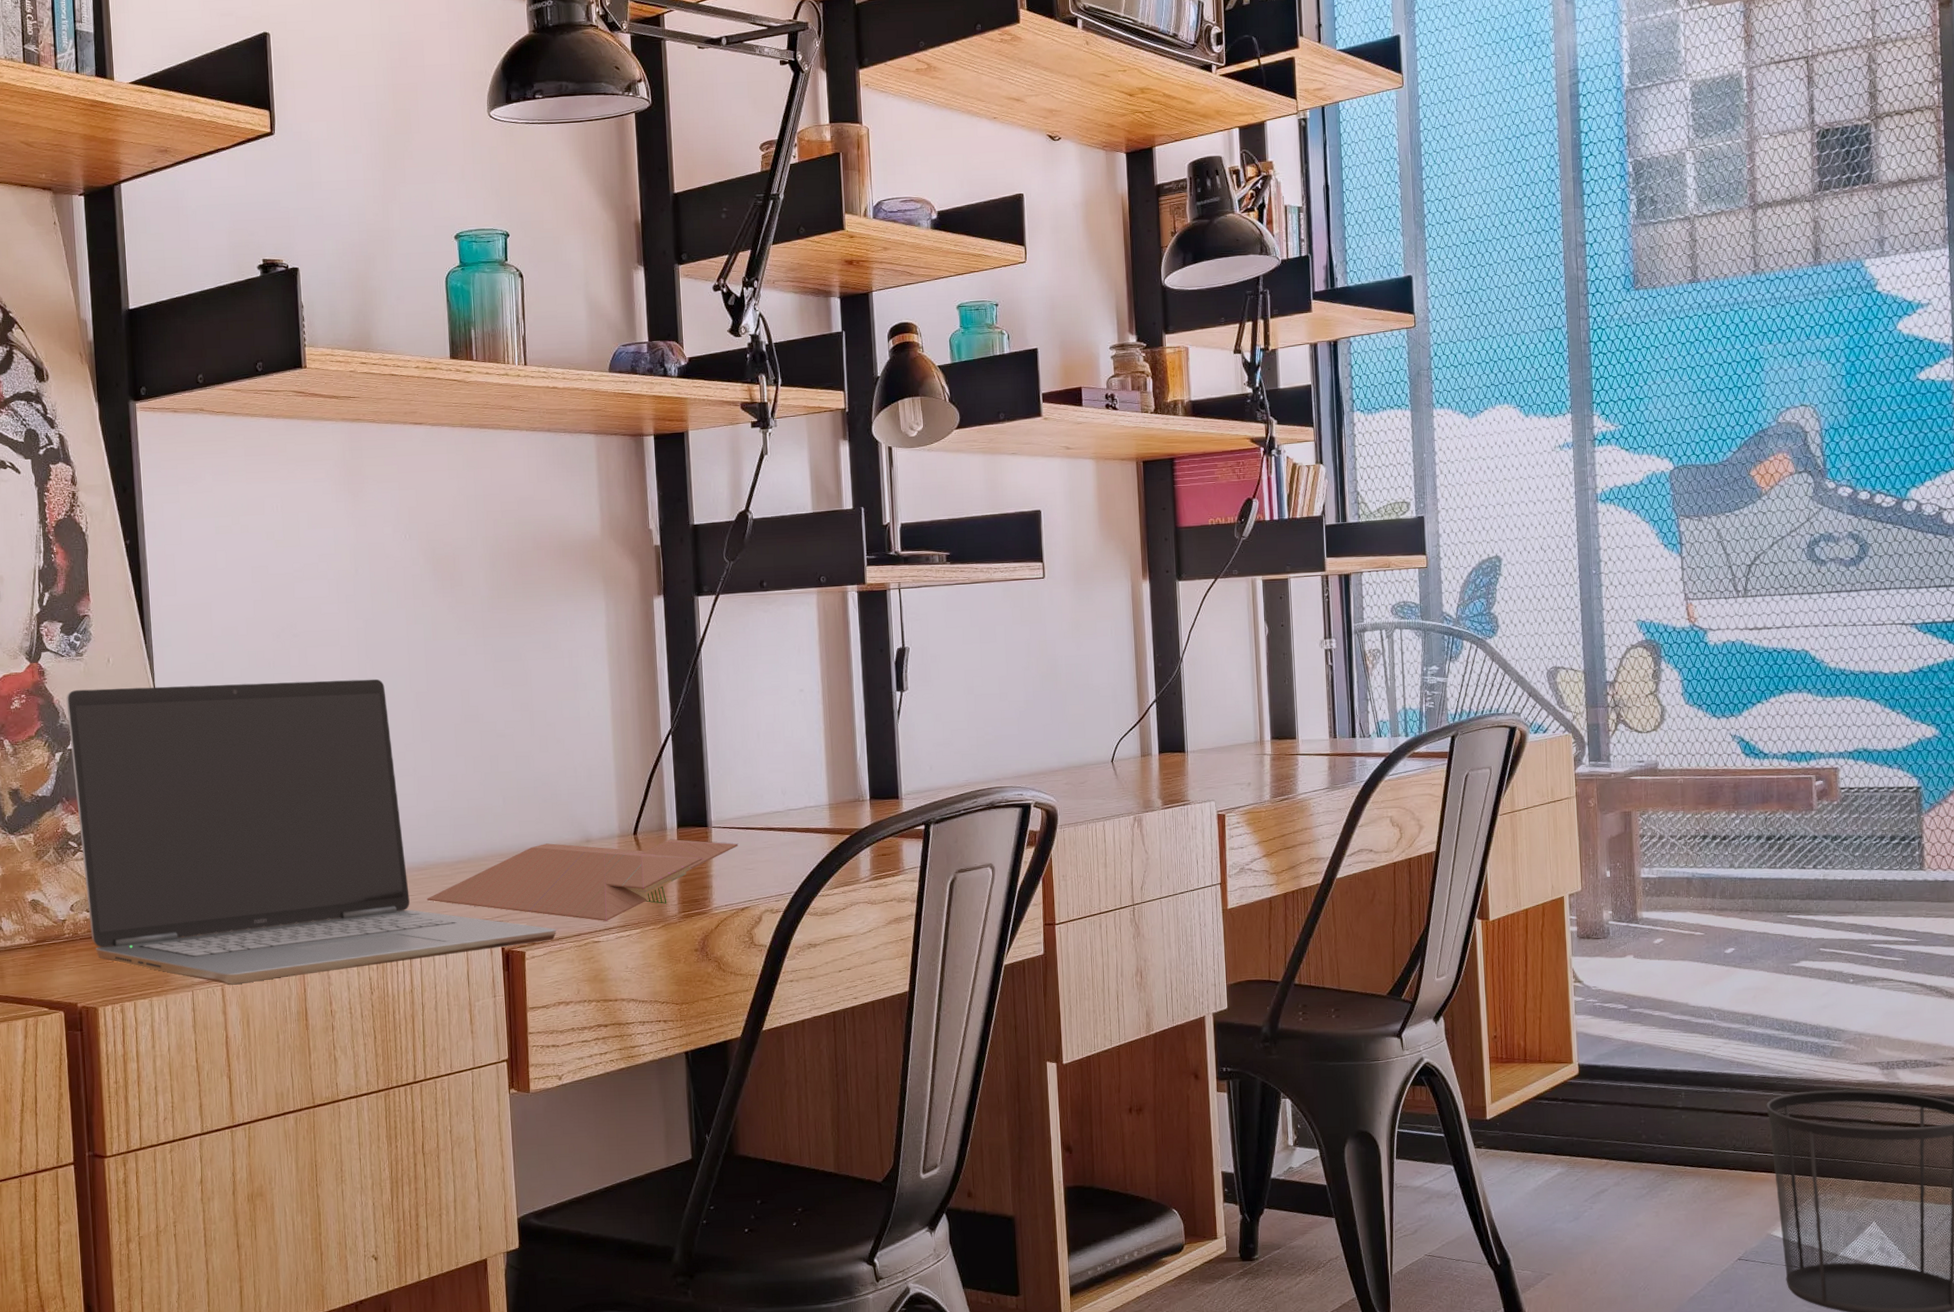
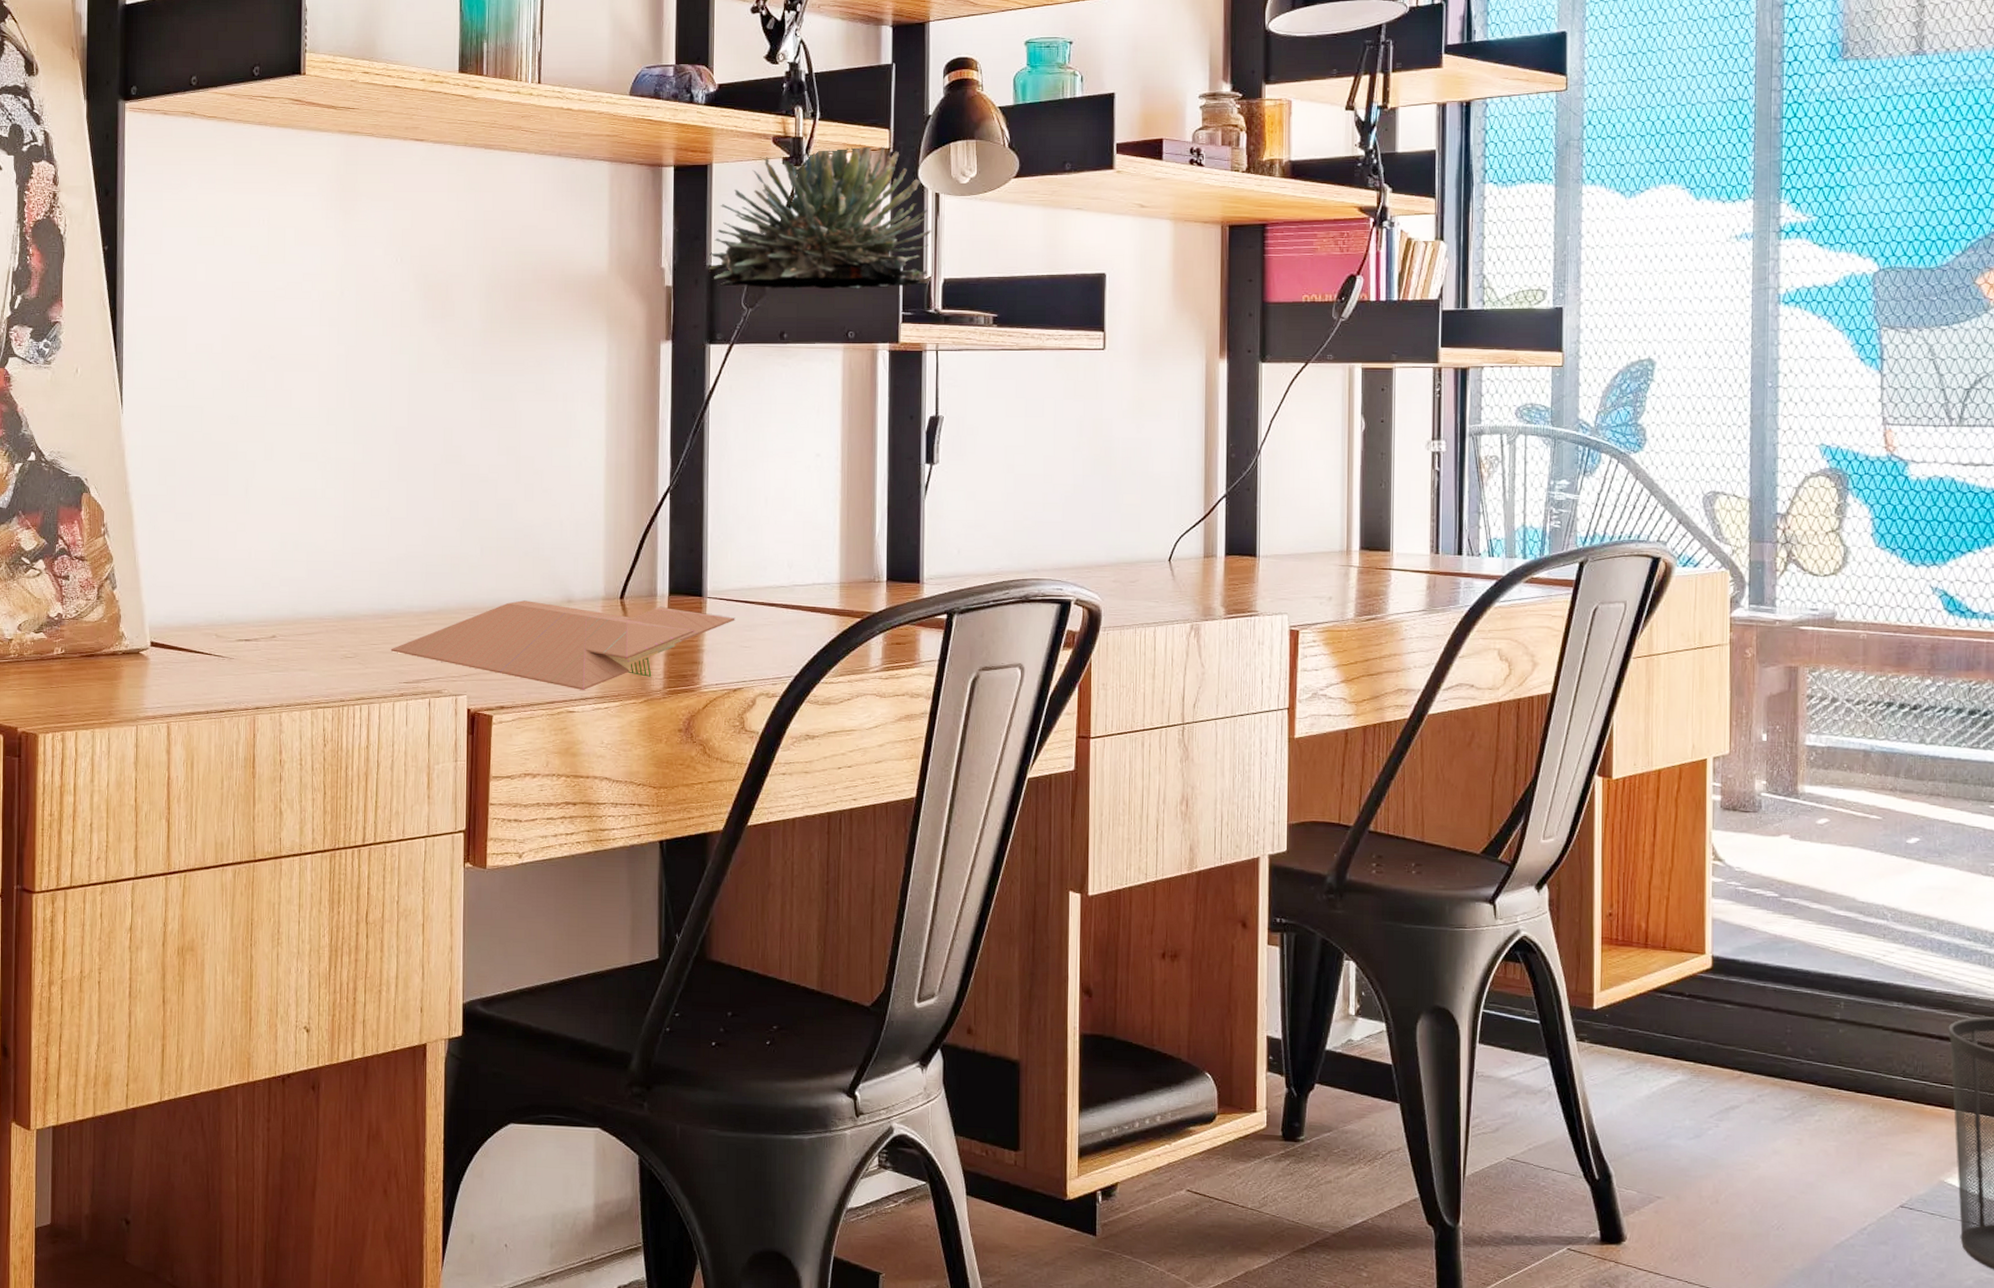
laptop: present [66,679,557,985] -> none [30,399,528,723]
succulent plant: none [691,406,889,543] -> present [708,145,931,290]

